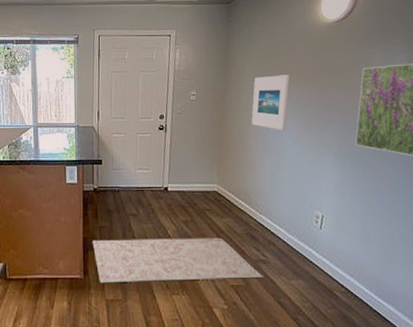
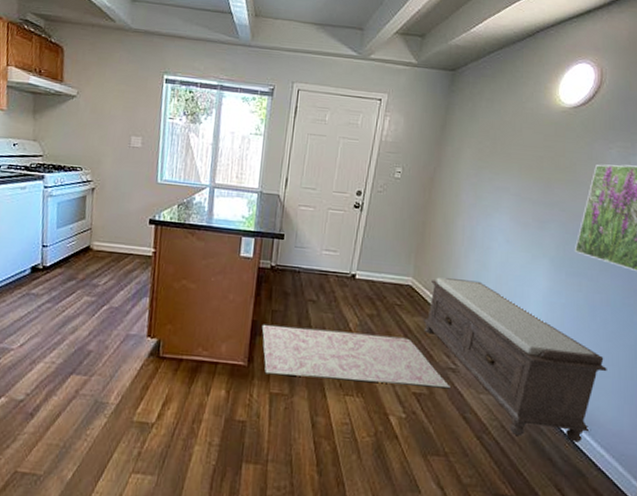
bench: none [232,181,400,314] -> present [424,277,607,443]
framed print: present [251,75,290,131] -> none [461,160,512,226]

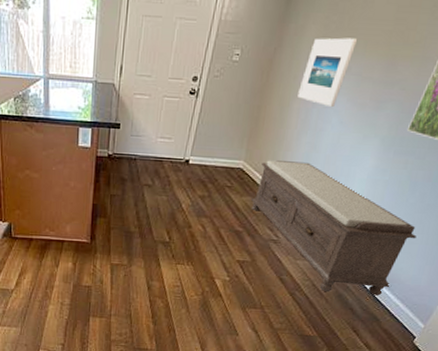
rug: present [261,325,450,389] -> none [101,208,271,257]
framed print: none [461,160,512,226] -> present [297,38,358,108]

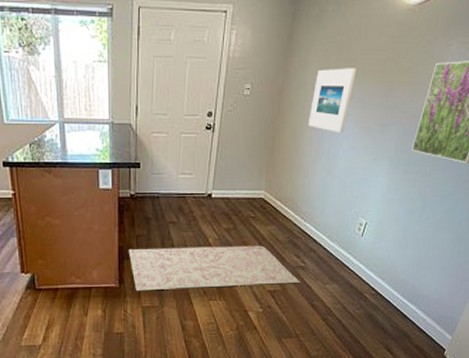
rug: none [101,208,271,257] -> present [128,245,300,292]
bench: present [251,160,417,296] -> none [276,187,433,314]

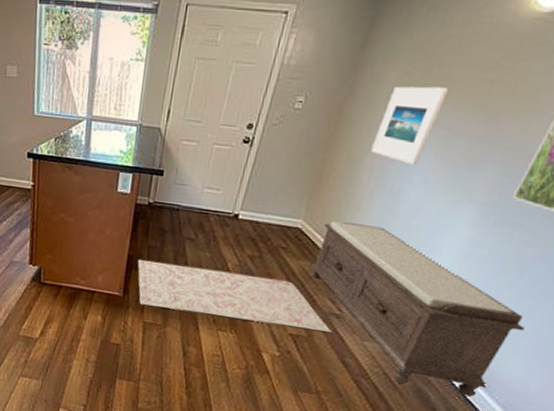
bench: none [276,187,433,314] -> present [310,221,525,397]

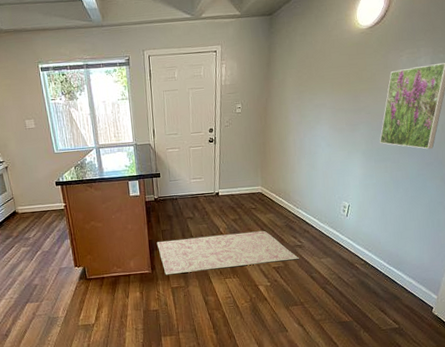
bench: present [310,221,525,397] -> none [274,179,410,282]
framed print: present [371,86,449,166] -> none [291,83,326,135]

